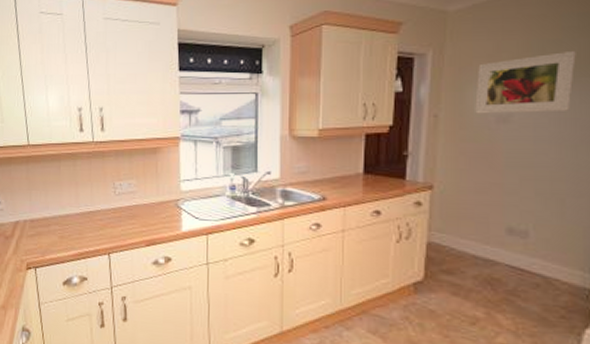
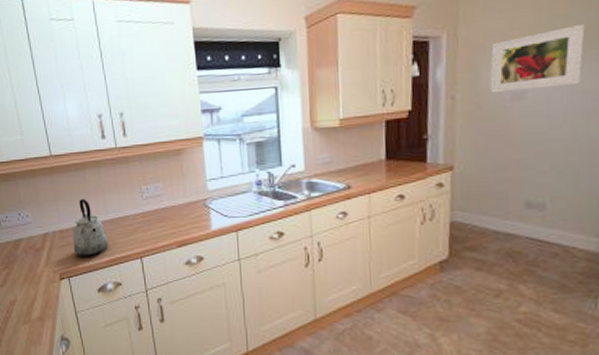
kettle: none [42,190,77,248] -> present [73,199,108,256]

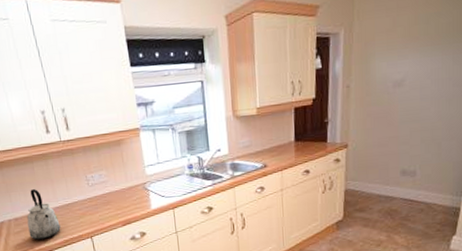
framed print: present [490,23,585,93] -> none [377,20,451,82]

